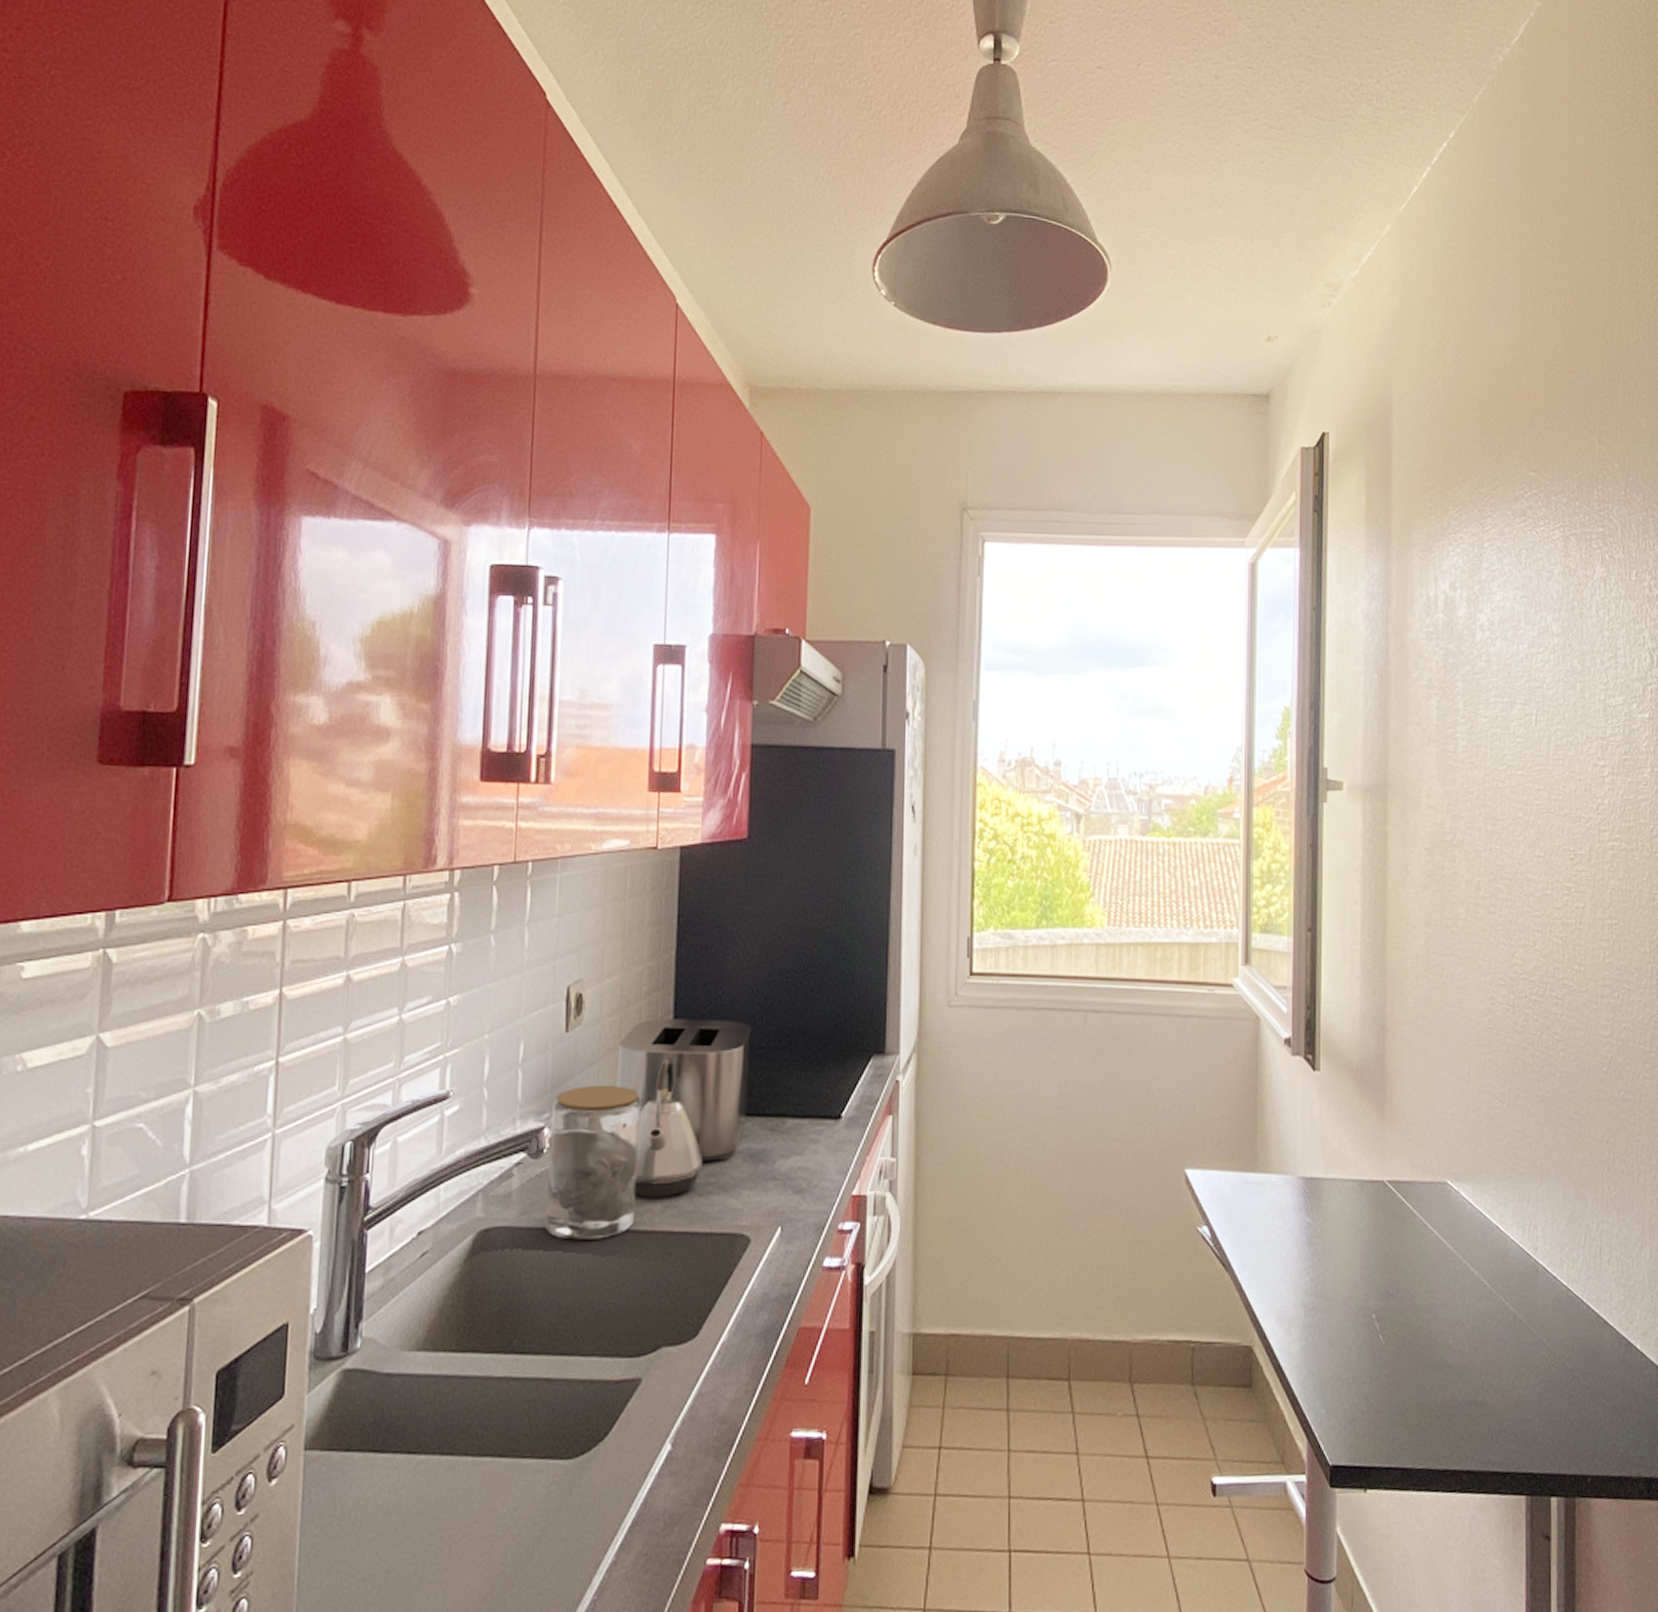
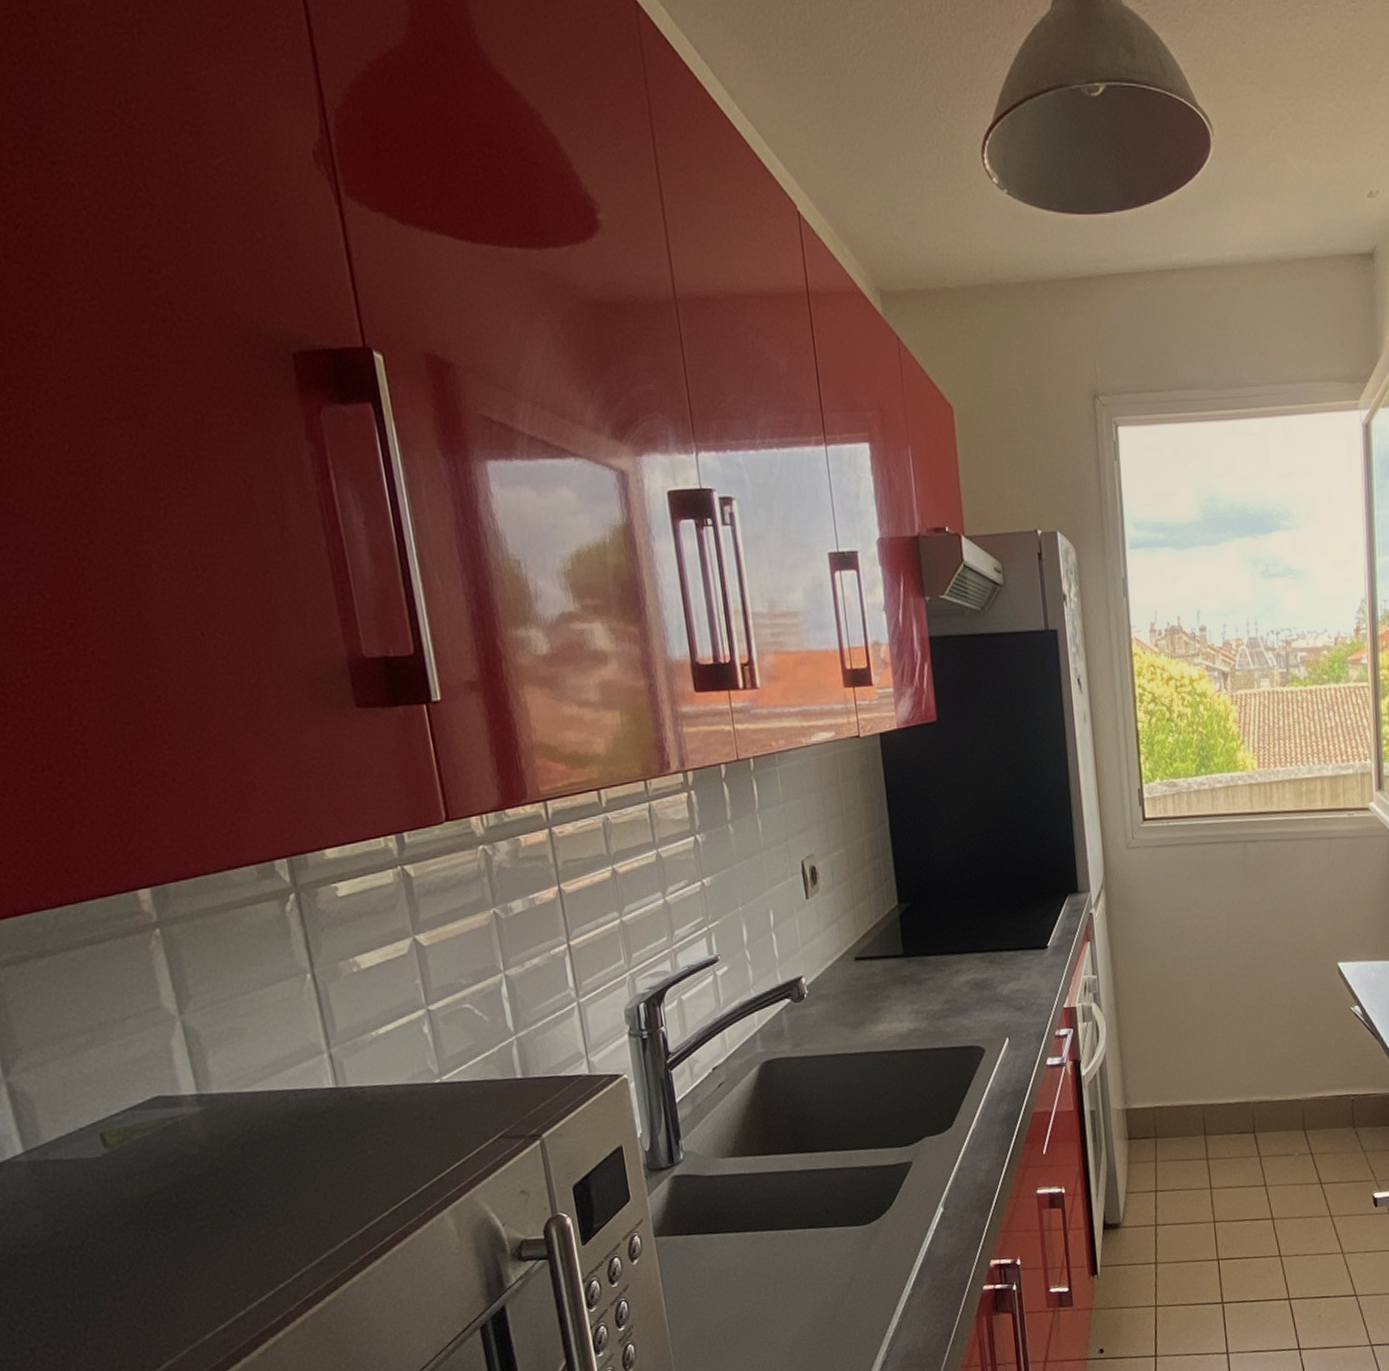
jar: present [544,1086,642,1240] -> none [805,938,888,1063]
toaster: present [616,1018,751,1162] -> none [852,876,969,993]
kettle: present [635,1056,704,1198] -> none [878,911,938,1025]

